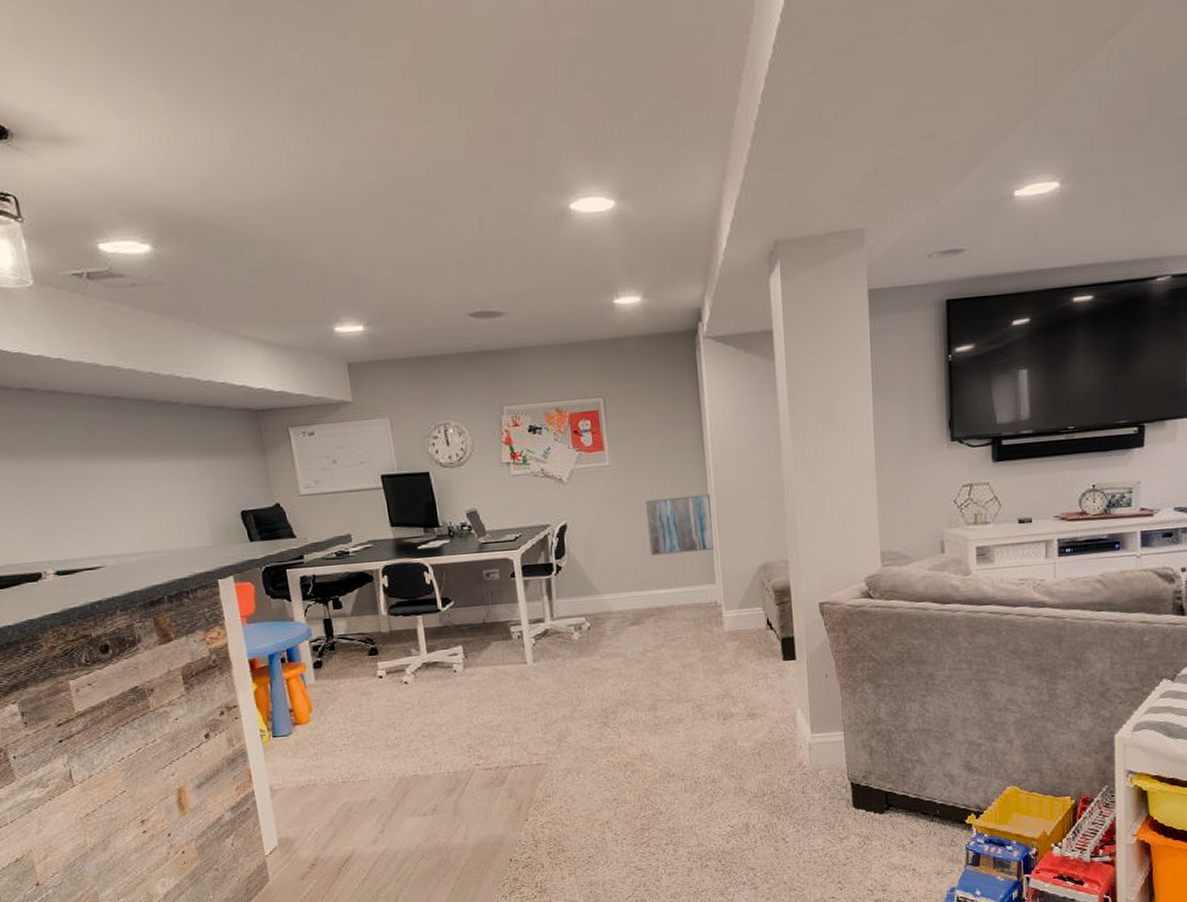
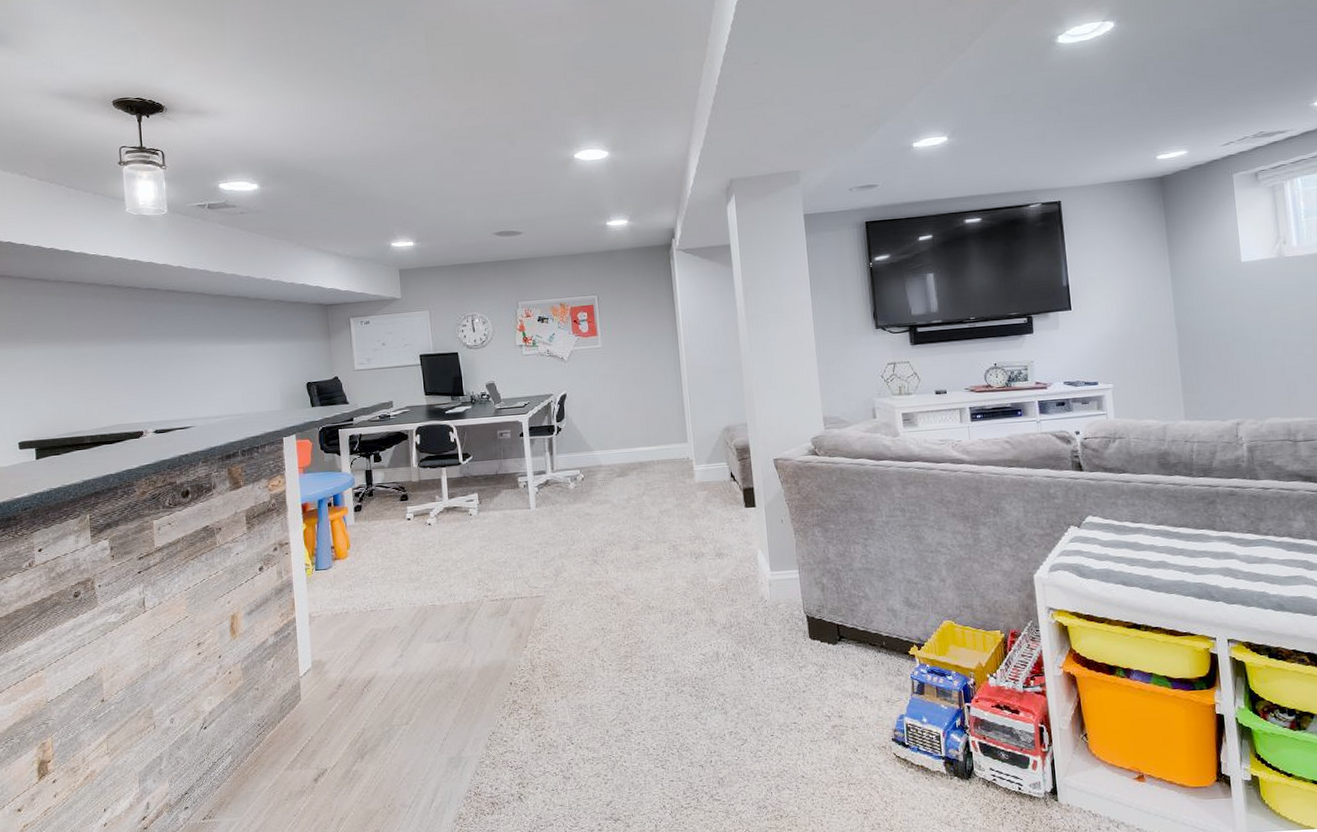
wall art: present [645,494,714,556] -> none [629,370,686,420]

